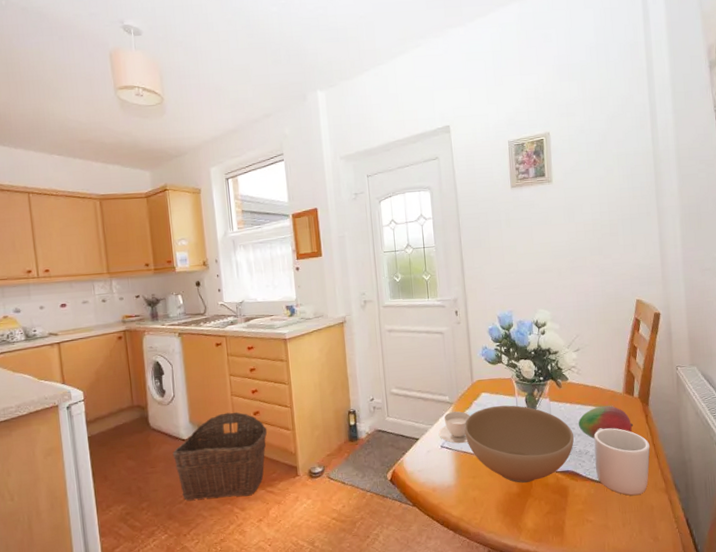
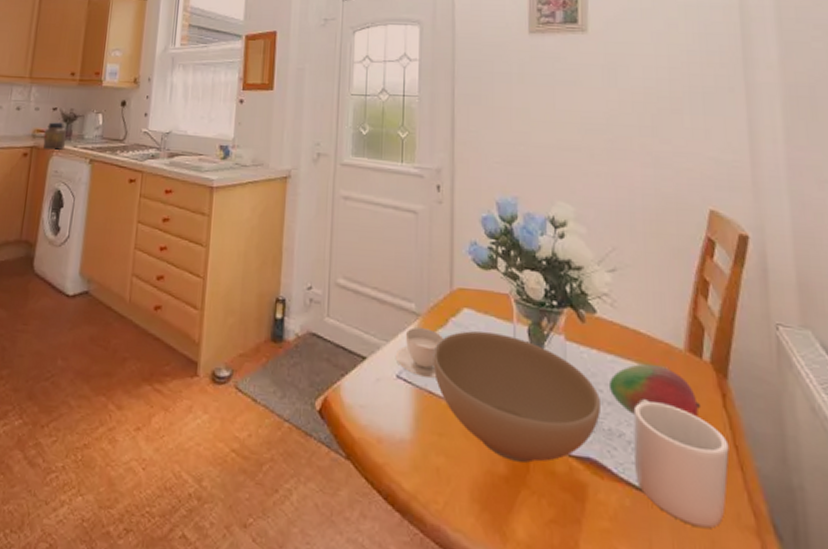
jar: none [132,307,155,332] -> present [42,122,66,151]
wicker basket: present [172,412,268,501] -> none [51,269,170,390]

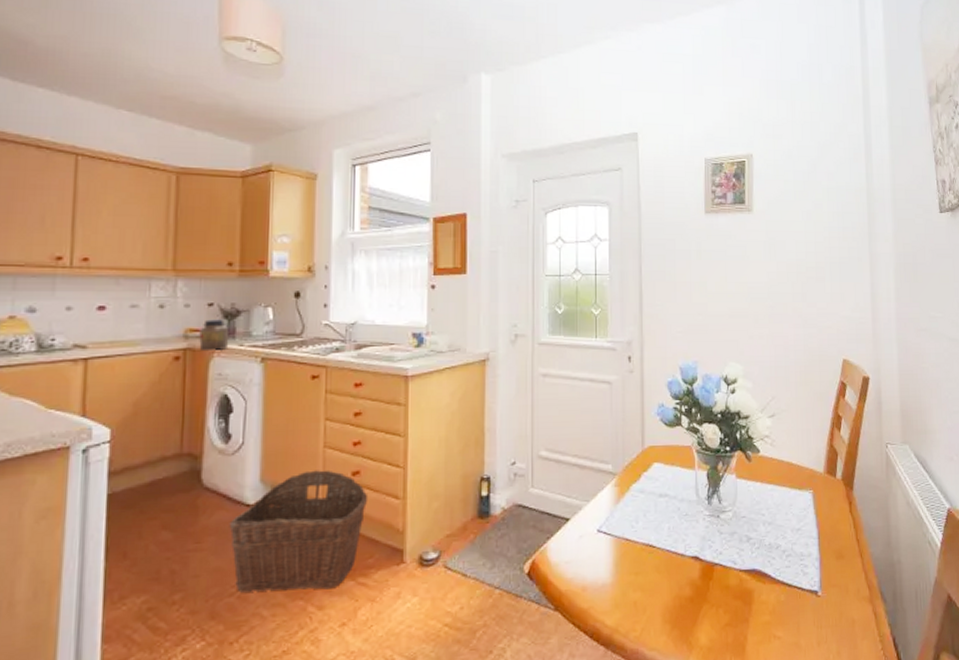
wicker basket: none [51,269,170,390] -> present [229,470,368,593]
teacup: present [395,327,444,379] -> none [595,485,638,528]
bowl: present [433,330,601,463] -> none [629,480,763,584]
fruit: present [608,363,702,418] -> none [769,487,835,529]
mug: present [633,399,730,529] -> none [787,516,853,606]

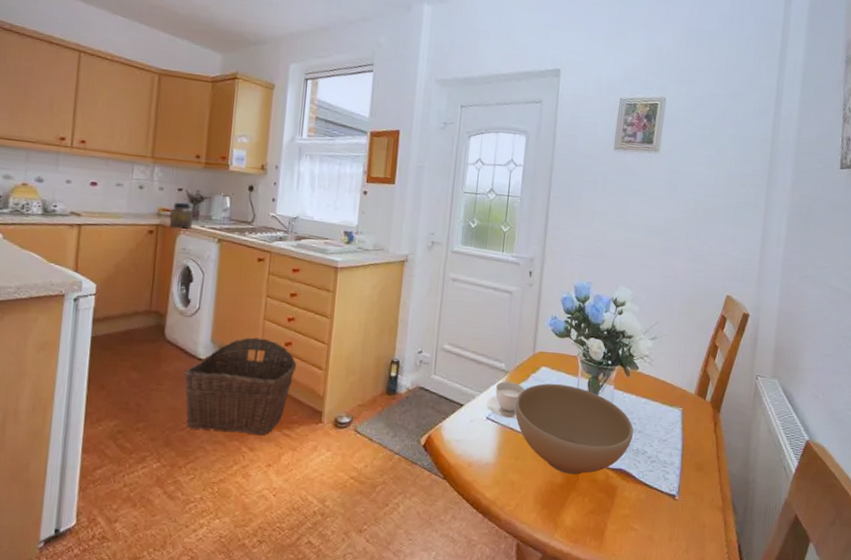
teacup: none [595,485,638,528] -> present [486,381,525,419]
bowl: none [629,480,763,584] -> present [515,383,634,475]

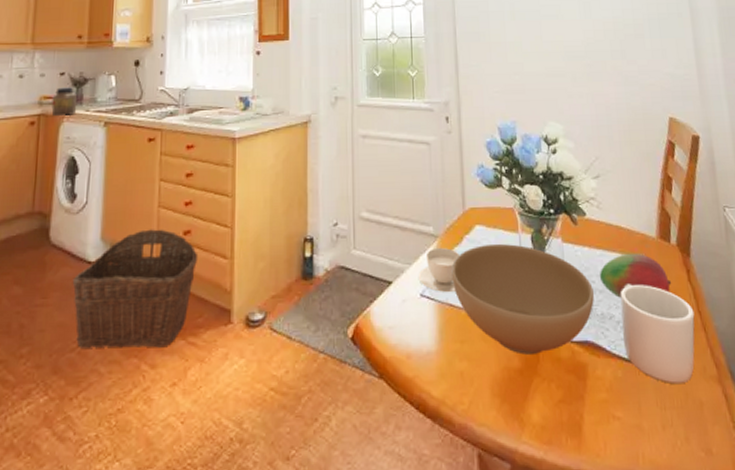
fruit: none [640,404,700,439] -> present [599,253,672,298]
mug: none [650,428,714,510] -> present [620,284,695,385]

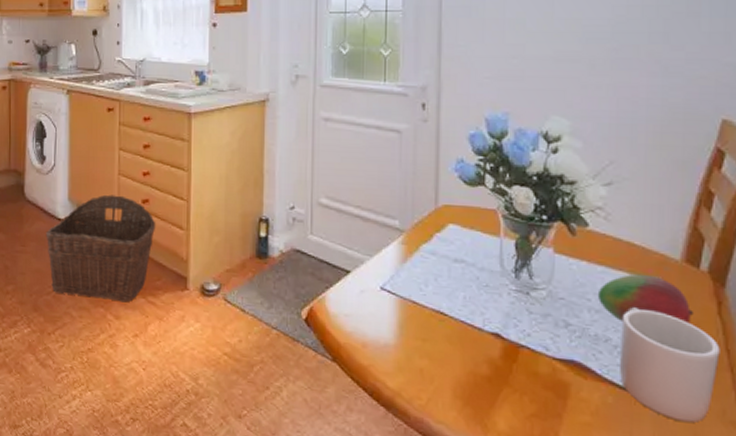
jar: present [51,87,77,117] -> none [20,54,42,83]
teacup: present [418,248,461,293] -> none [379,243,429,291]
bowl: present [451,243,594,355] -> none [417,245,588,365]

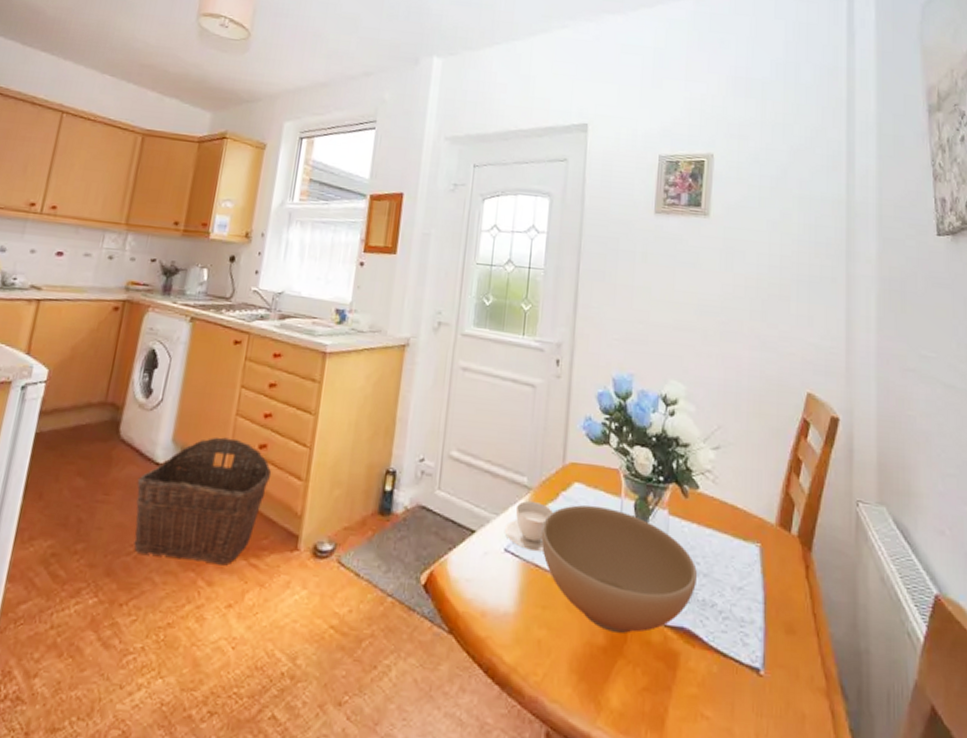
teacup: none [379,243,429,291] -> present [504,501,554,553]
bowl: none [417,245,588,365] -> present [541,505,697,633]
fruit: present [597,274,694,324] -> none [705,537,787,588]
mug: present [620,307,720,424] -> none [724,571,808,692]

